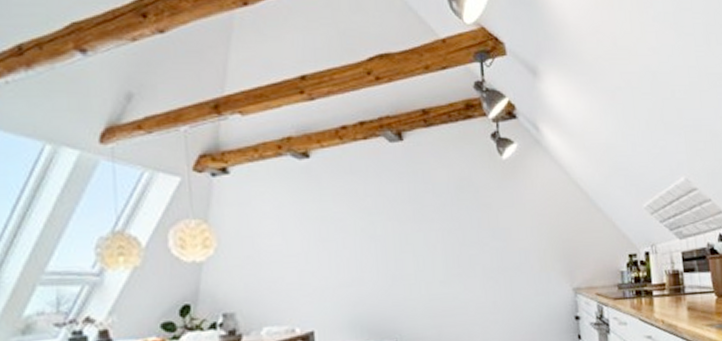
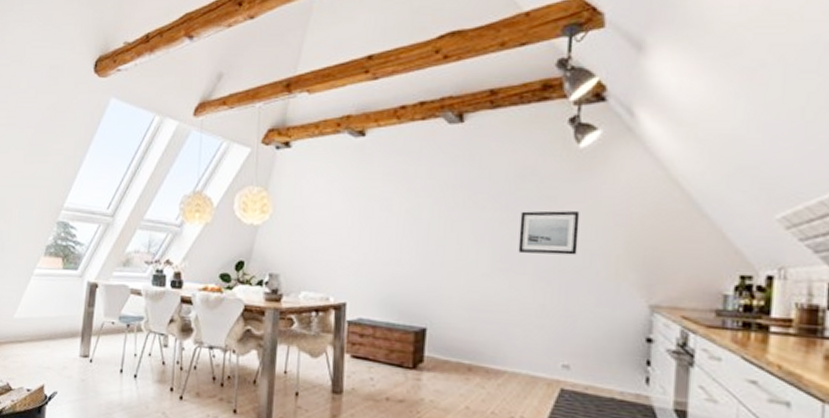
wall art: none [464,215,514,258] -> present [518,210,580,255]

